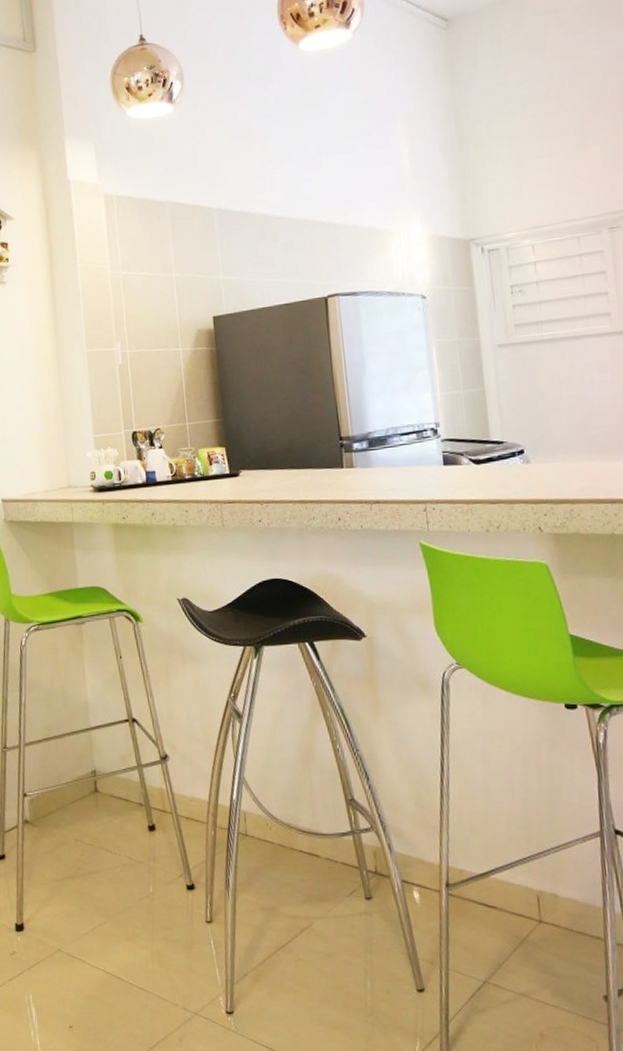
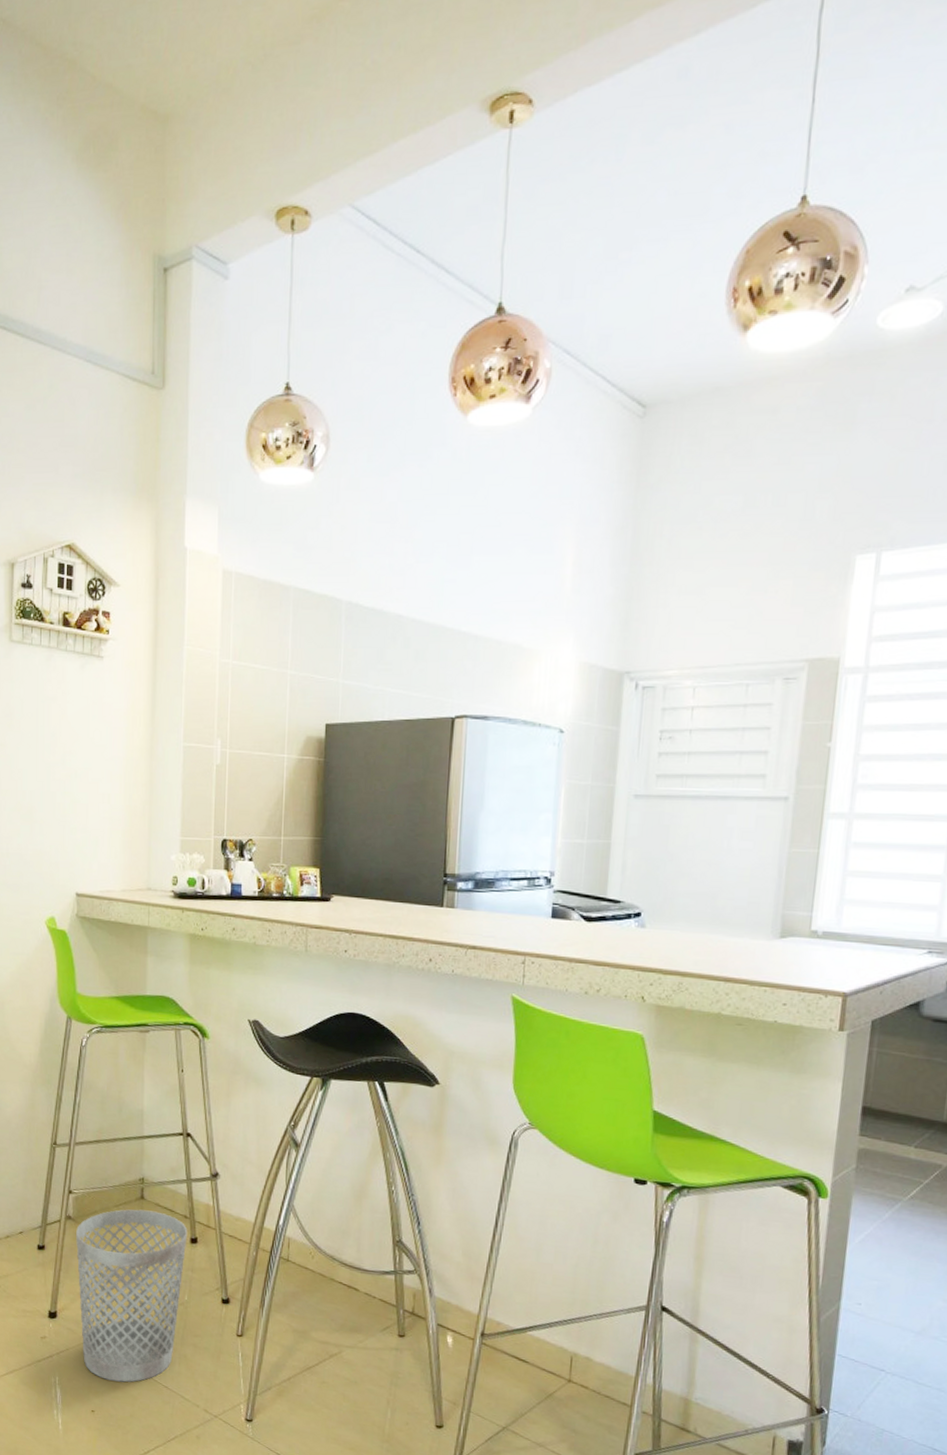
wastebasket: none [34,803,145,990] -> present [76,1209,188,1382]

